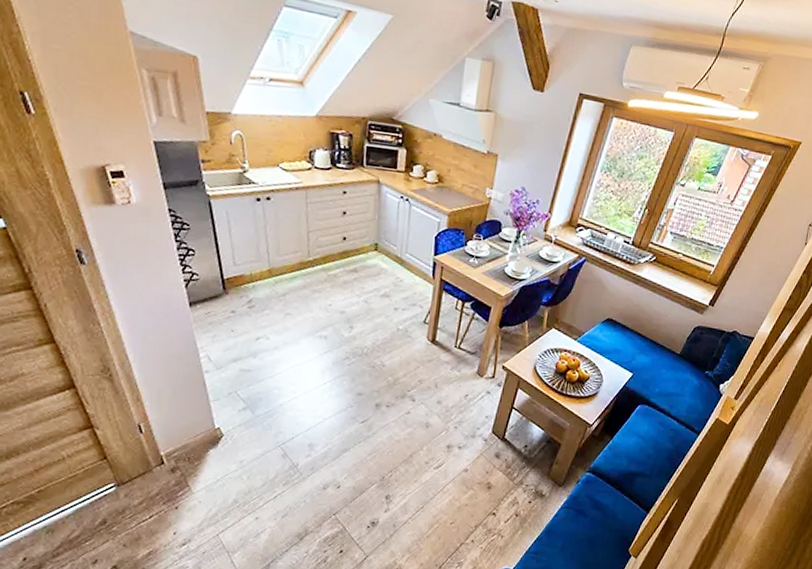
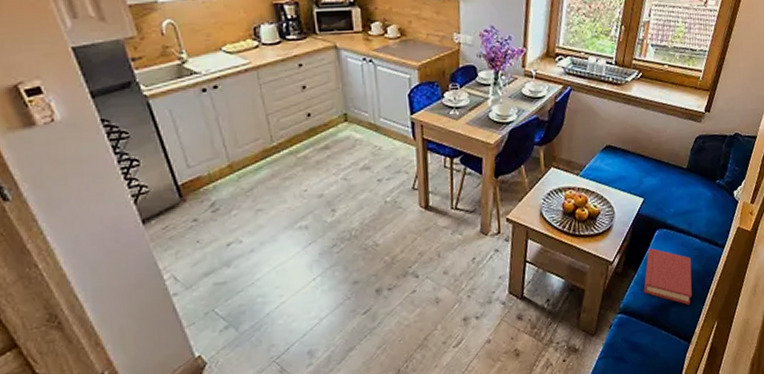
hardback book: none [615,420,666,479] -> present [643,248,692,306]

